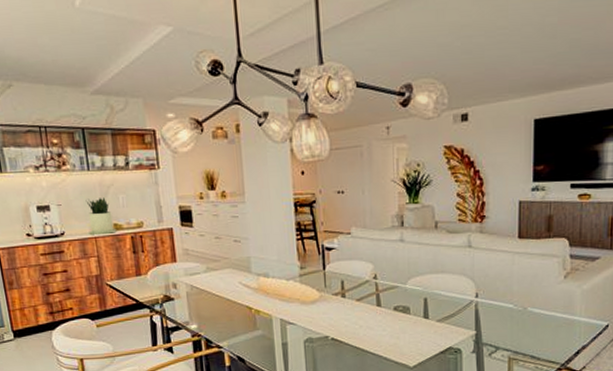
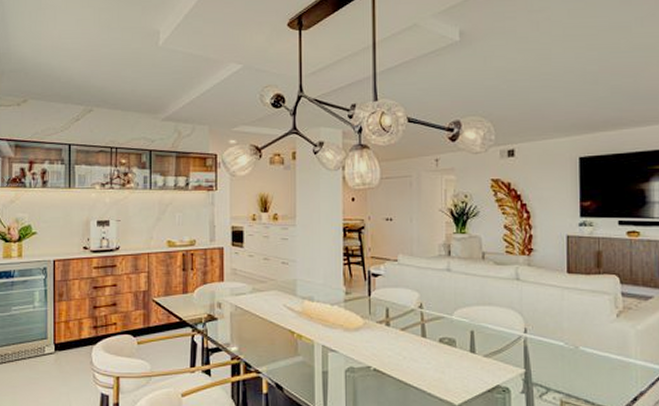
planter: present [85,198,117,236] -> none [143,215,170,252]

